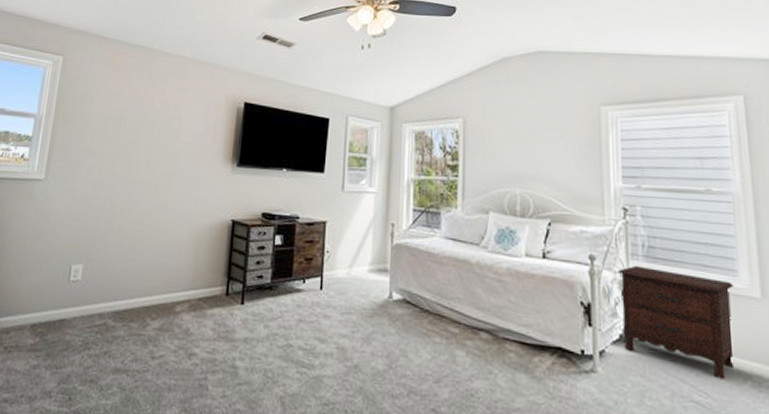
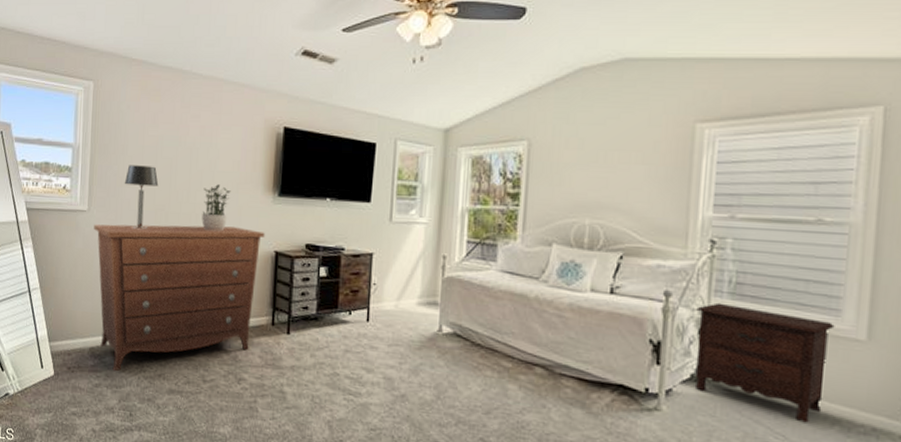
dresser: none [43,193,223,350] -> present [94,224,265,372]
table lamp: none [84,135,120,198] -> present [124,165,159,229]
potted plant: none [160,155,191,201] -> present [202,184,231,231]

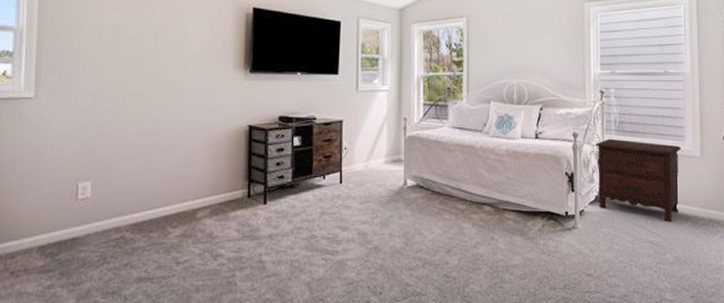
dresser: present [94,224,265,372] -> none [42,105,238,268]
table lamp: present [124,165,159,229] -> none [79,47,120,113]
potted plant: present [202,184,231,231] -> none [170,64,201,110]

